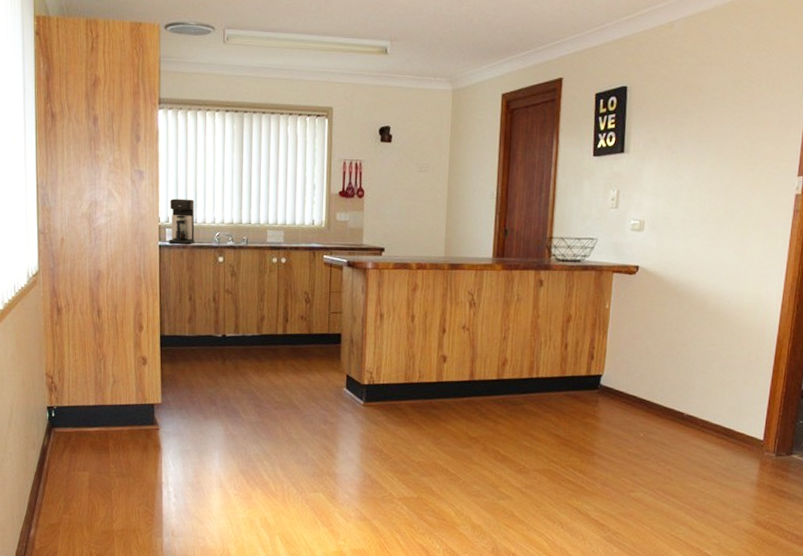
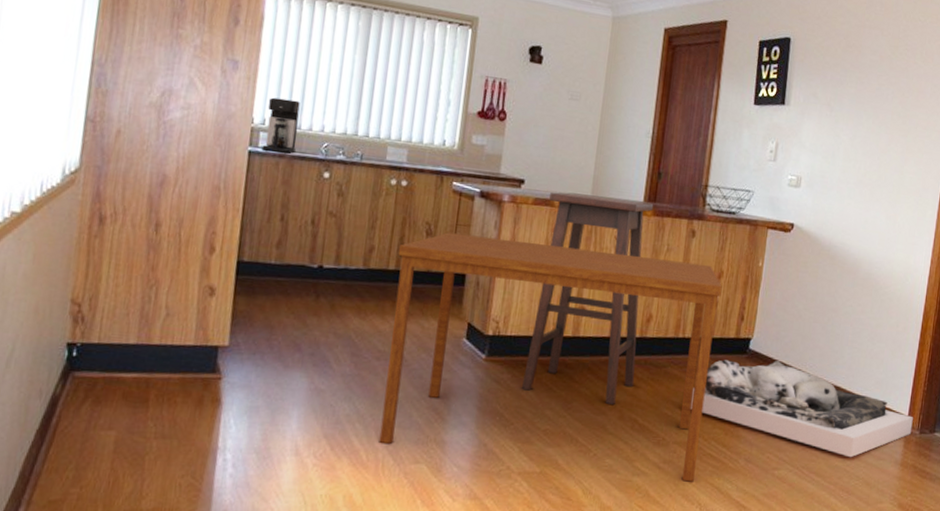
dining table: none [283,299,571,504] -> present [379,232,722,482]
bar stool: none [395,255,502,440] -> present [521,192,654,406]
dog bed: none [547,393,769,480] -> present [690,360,913,458]

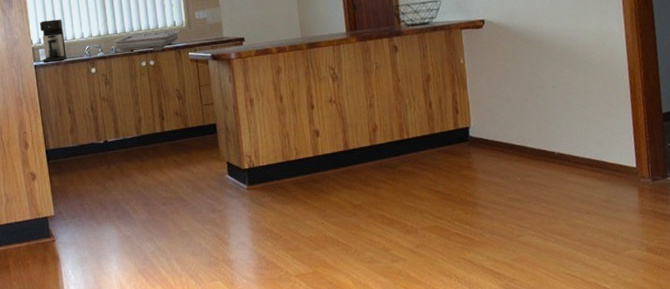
dish rack: none [361,142,450,171] -> present [113,30,181,54]
dining table: present [379,232,722,482] -> none [159,72,447,270]
bar stool: present [521,192,654,406] -> none [267,31,375,208]
dog bed: present [690,360,913,458] -> none [427,141,644,215]

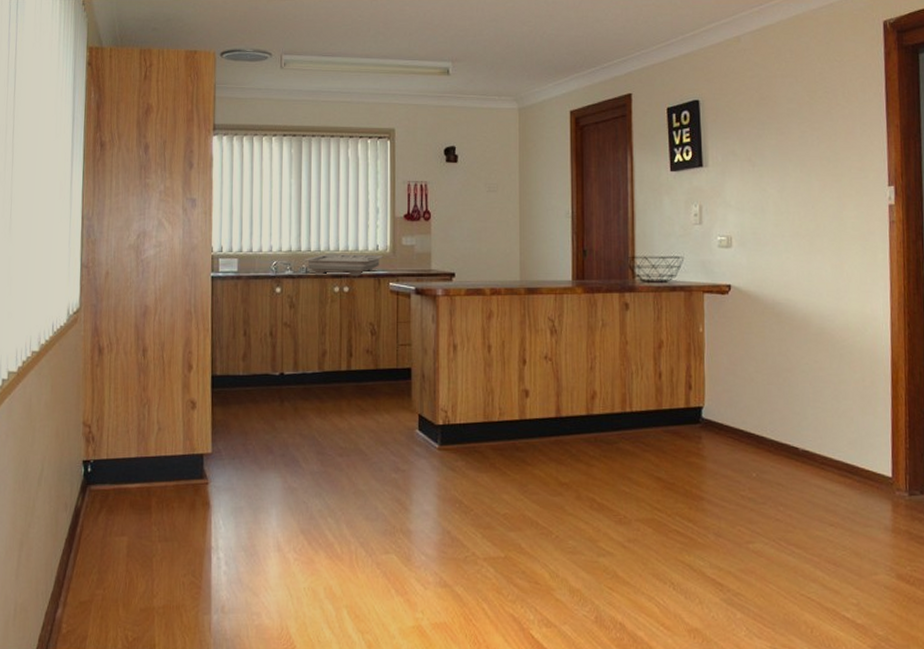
coffee maker: present [40,19,67,64] -> none [222,227,250,276]

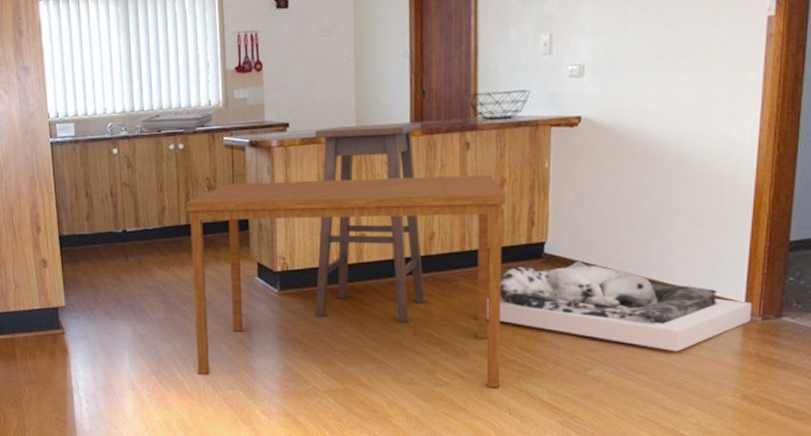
dining table: none [348,330,664,560] -> present [186,174,506,388]
bar stool: none [476,280,587,486] -> present [315,122,425,323]
dog bed: none [648,427,899,526] -> present [486,260,752,352]

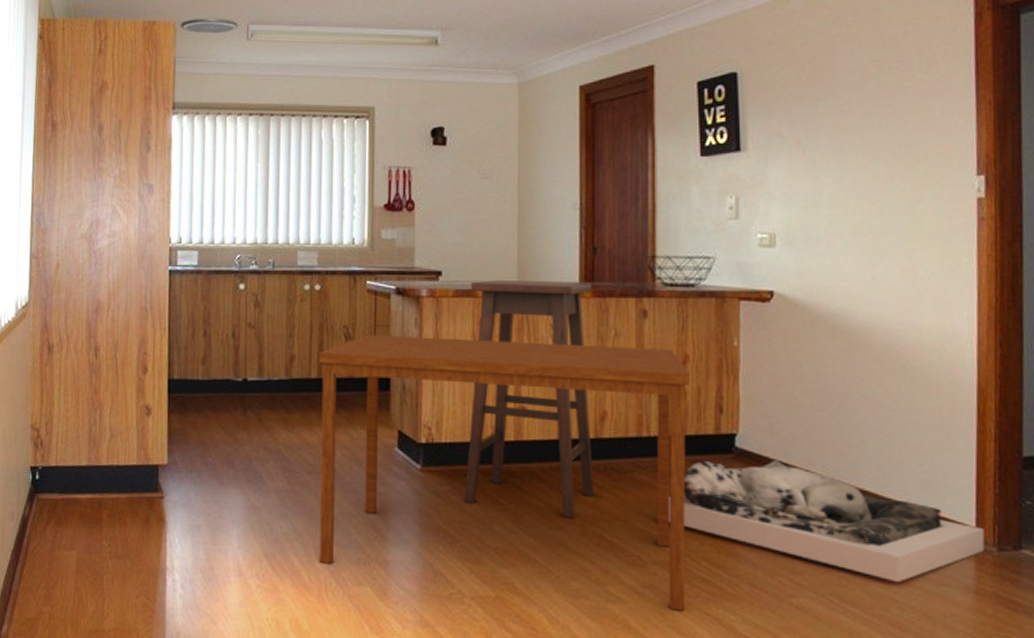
dish rack: present [139,110,216,134] -> none [272,247,360,273]

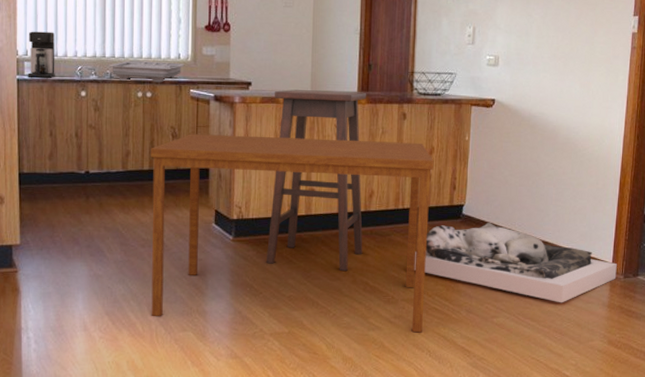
coffee maker: none [180,216,212,270] -> present [27,31,55,79]
dish rack: none [272,247,360,273] -> present [109,61,185,83]

